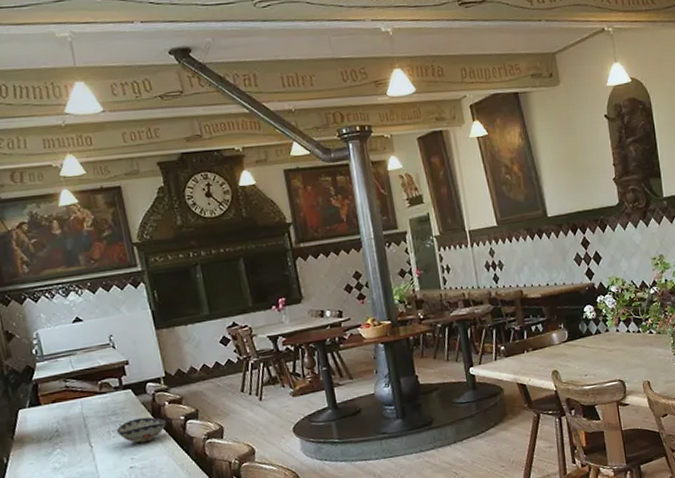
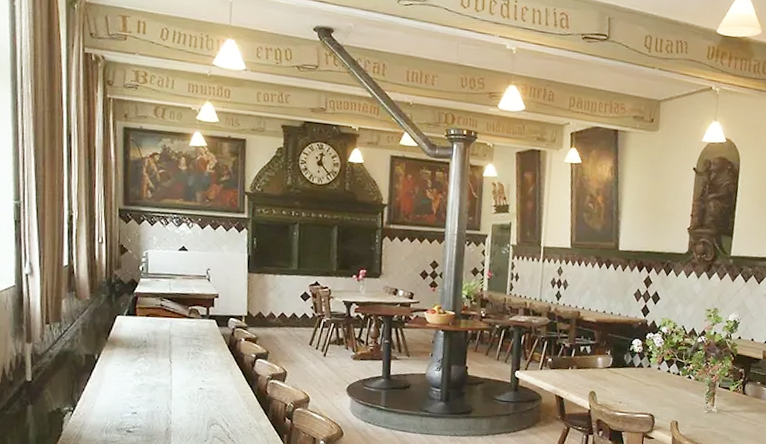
decorative bowl: present [116,417,167,444] -> none [195,346,240,370]

